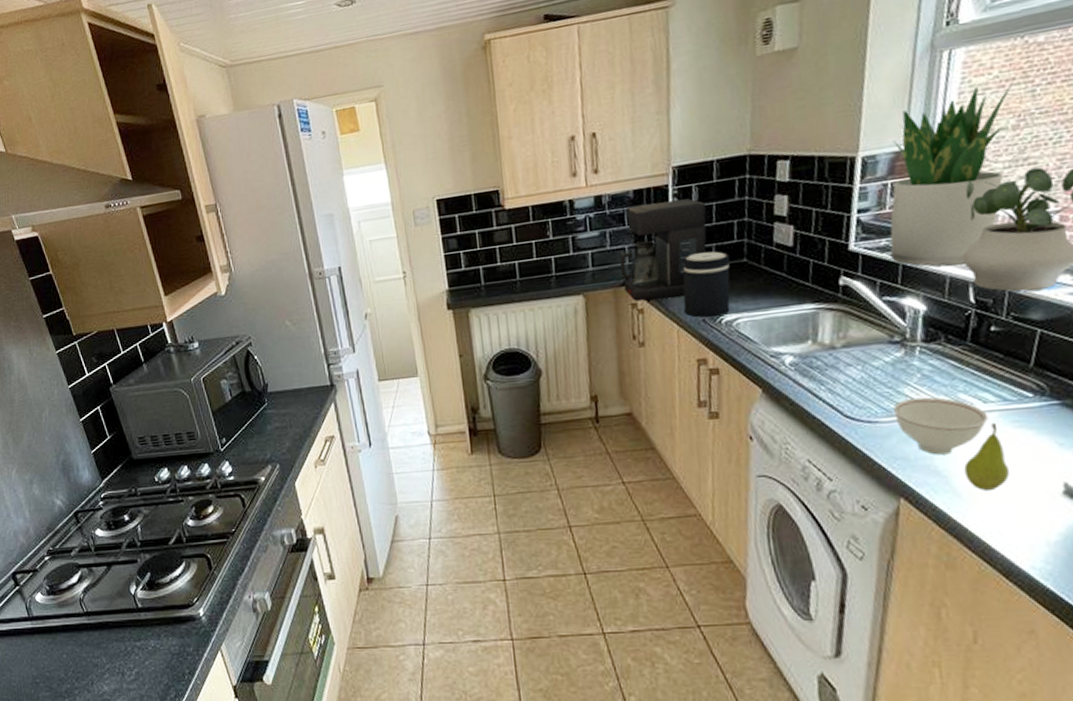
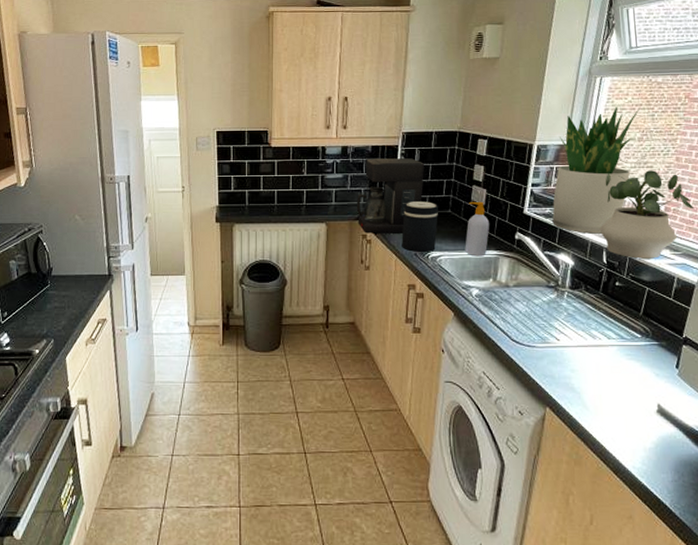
soap bottle: none [769,241,802,314] -> present [465,201,489,257]
bowl: present [893,397,989,455] -> none [546,330,611,376]
fruit: present [964,423,1010,490] -> none [592,355,623,405]

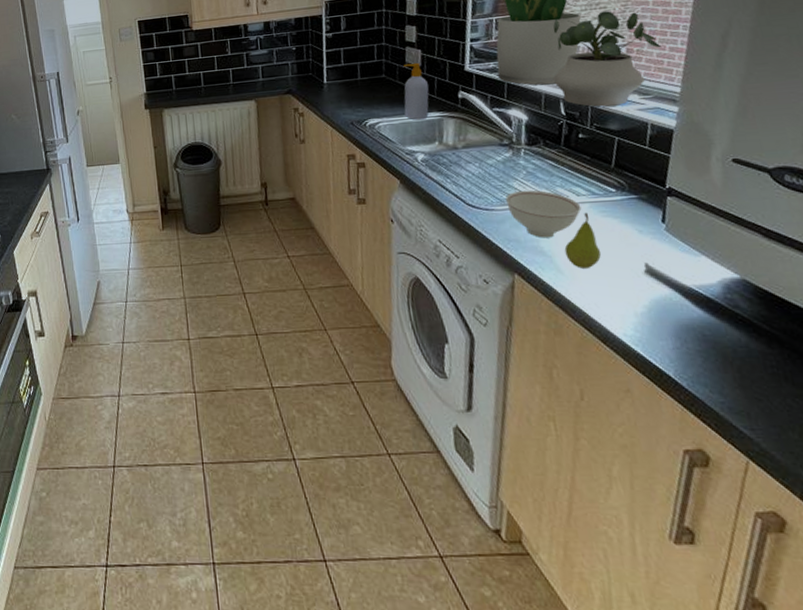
coffee maker: present [357,158,425,234] -> none [284,26,353,107]
cylinder: present [401,201,439,252] -> none [334,68,373,121]
bowl: none [546,330,611,376] -> present [505,190,582,238]
fruit: none [592,355,623,405] -> present [564,213,602,268]

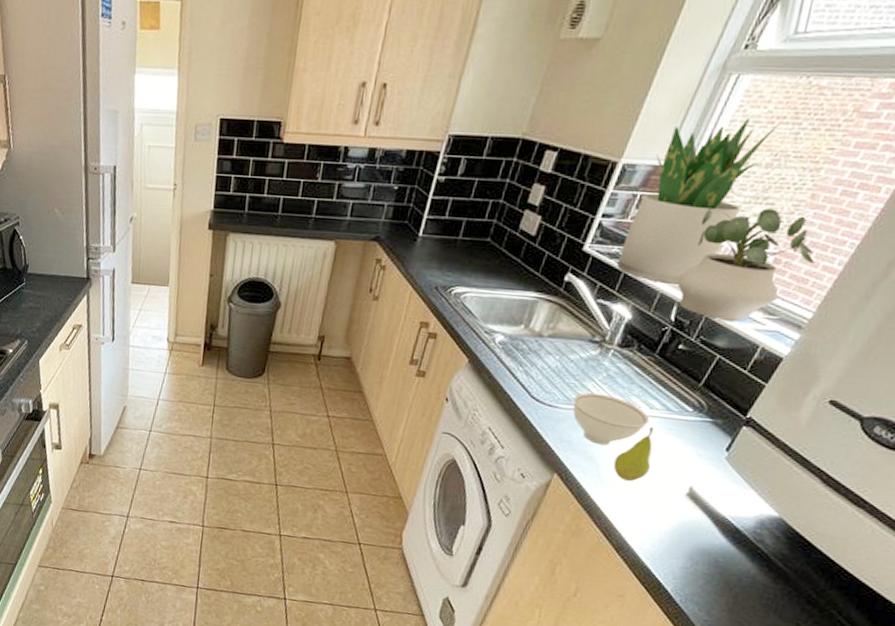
soap bottle: present [404,62,429,120] -> none [497,230,536,298]

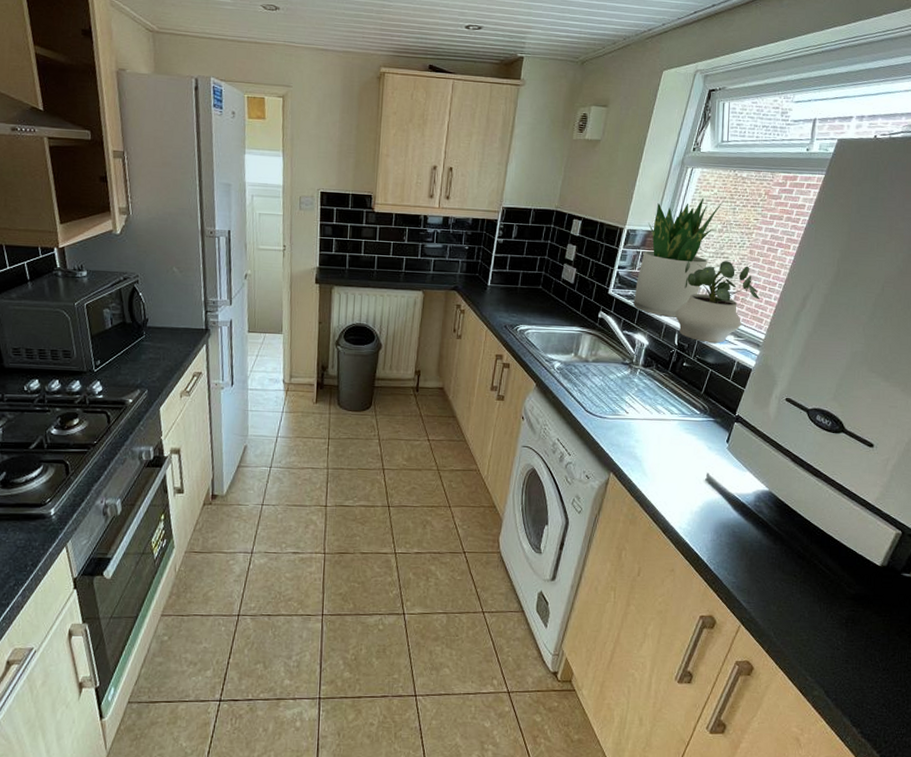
bowl: present [572,392,650,446] -> none [617,404,672,446]
fruit: present [613,427,655,481] -> none [652,429,678,473]

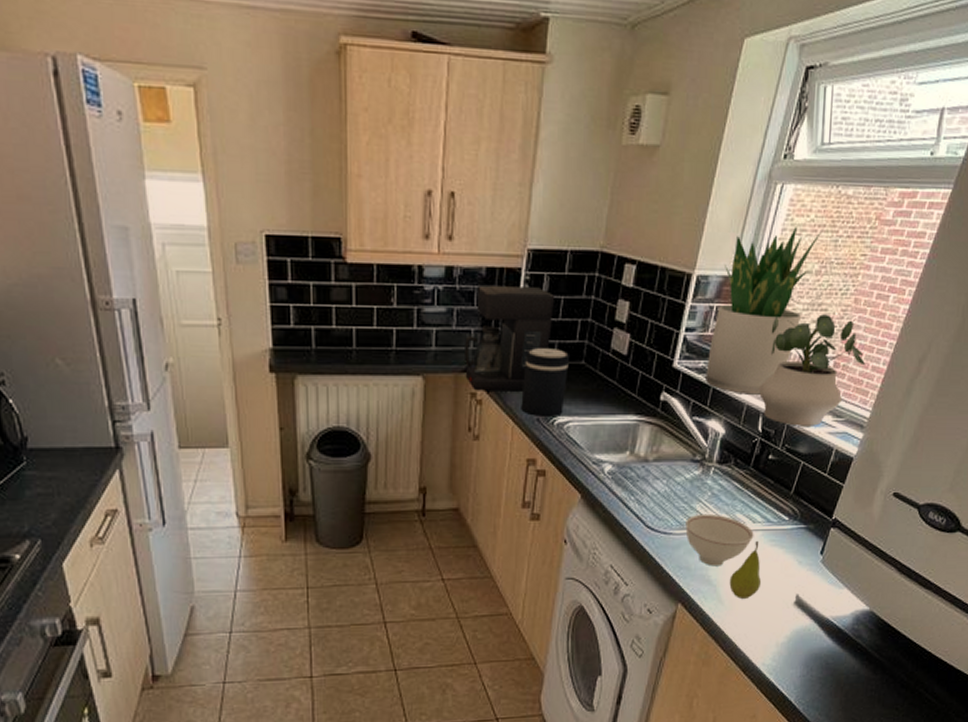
coffee maker: none [453,231,522,306] -> present [465,286,555,391]
cylinder: none [493,275,531,325] -> present [521,348,570,416]
bowl: none [617,404,672,446] -> present [685,513,754,567]
fruit: none [652,429,678,473] -> present [729,541,762,599]

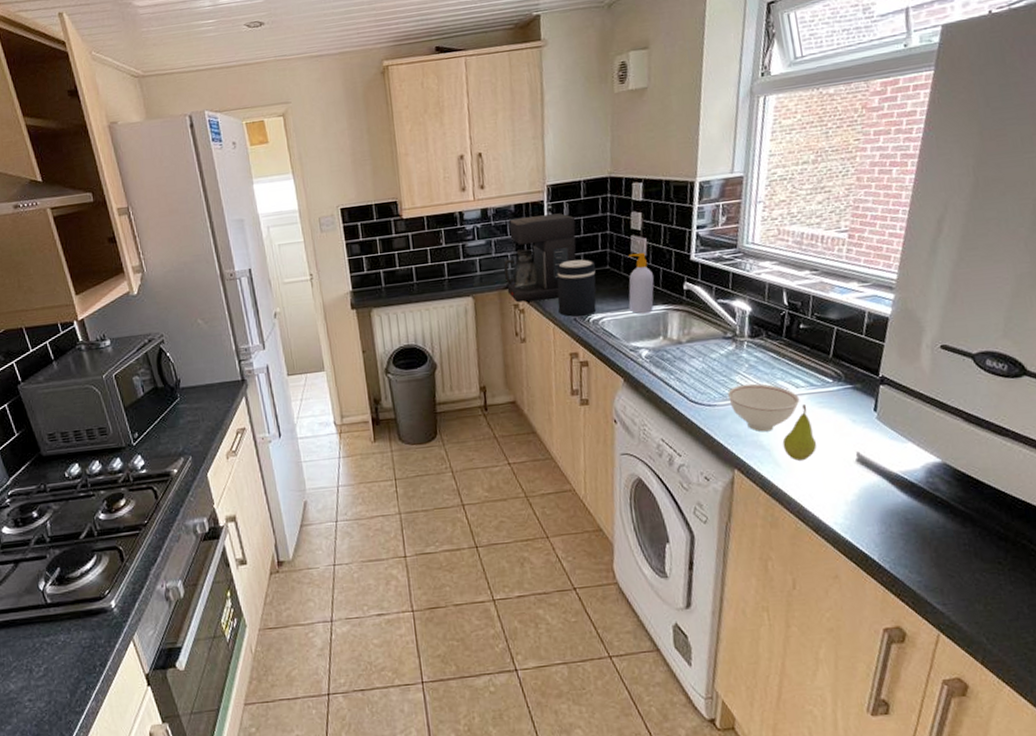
soap bottle: none [599,349,630,423] -> present [628,252,654,314]
planter: present [705,227,823,395] -> none [722,127,812,275]
potted plant: present [758,314,866,426] -> none [776,195,882,296]

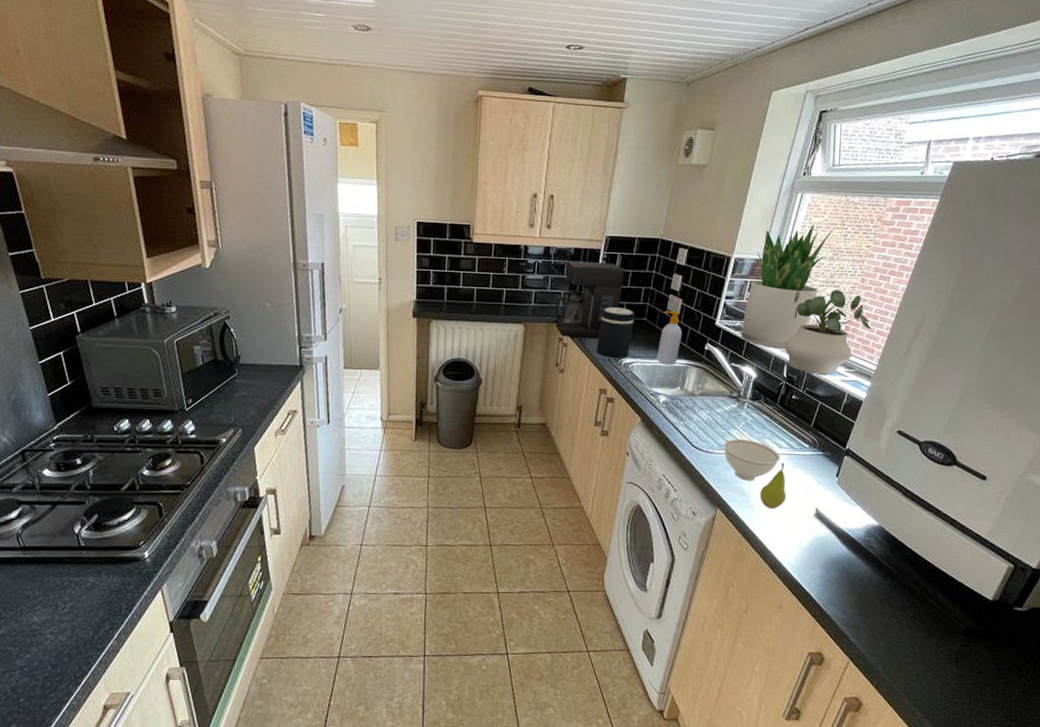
planter: none [722,127,812,275] -> present [741,225,835,349]
potted plant: none [776,195,882,296] -> present [783,290,872,375]

